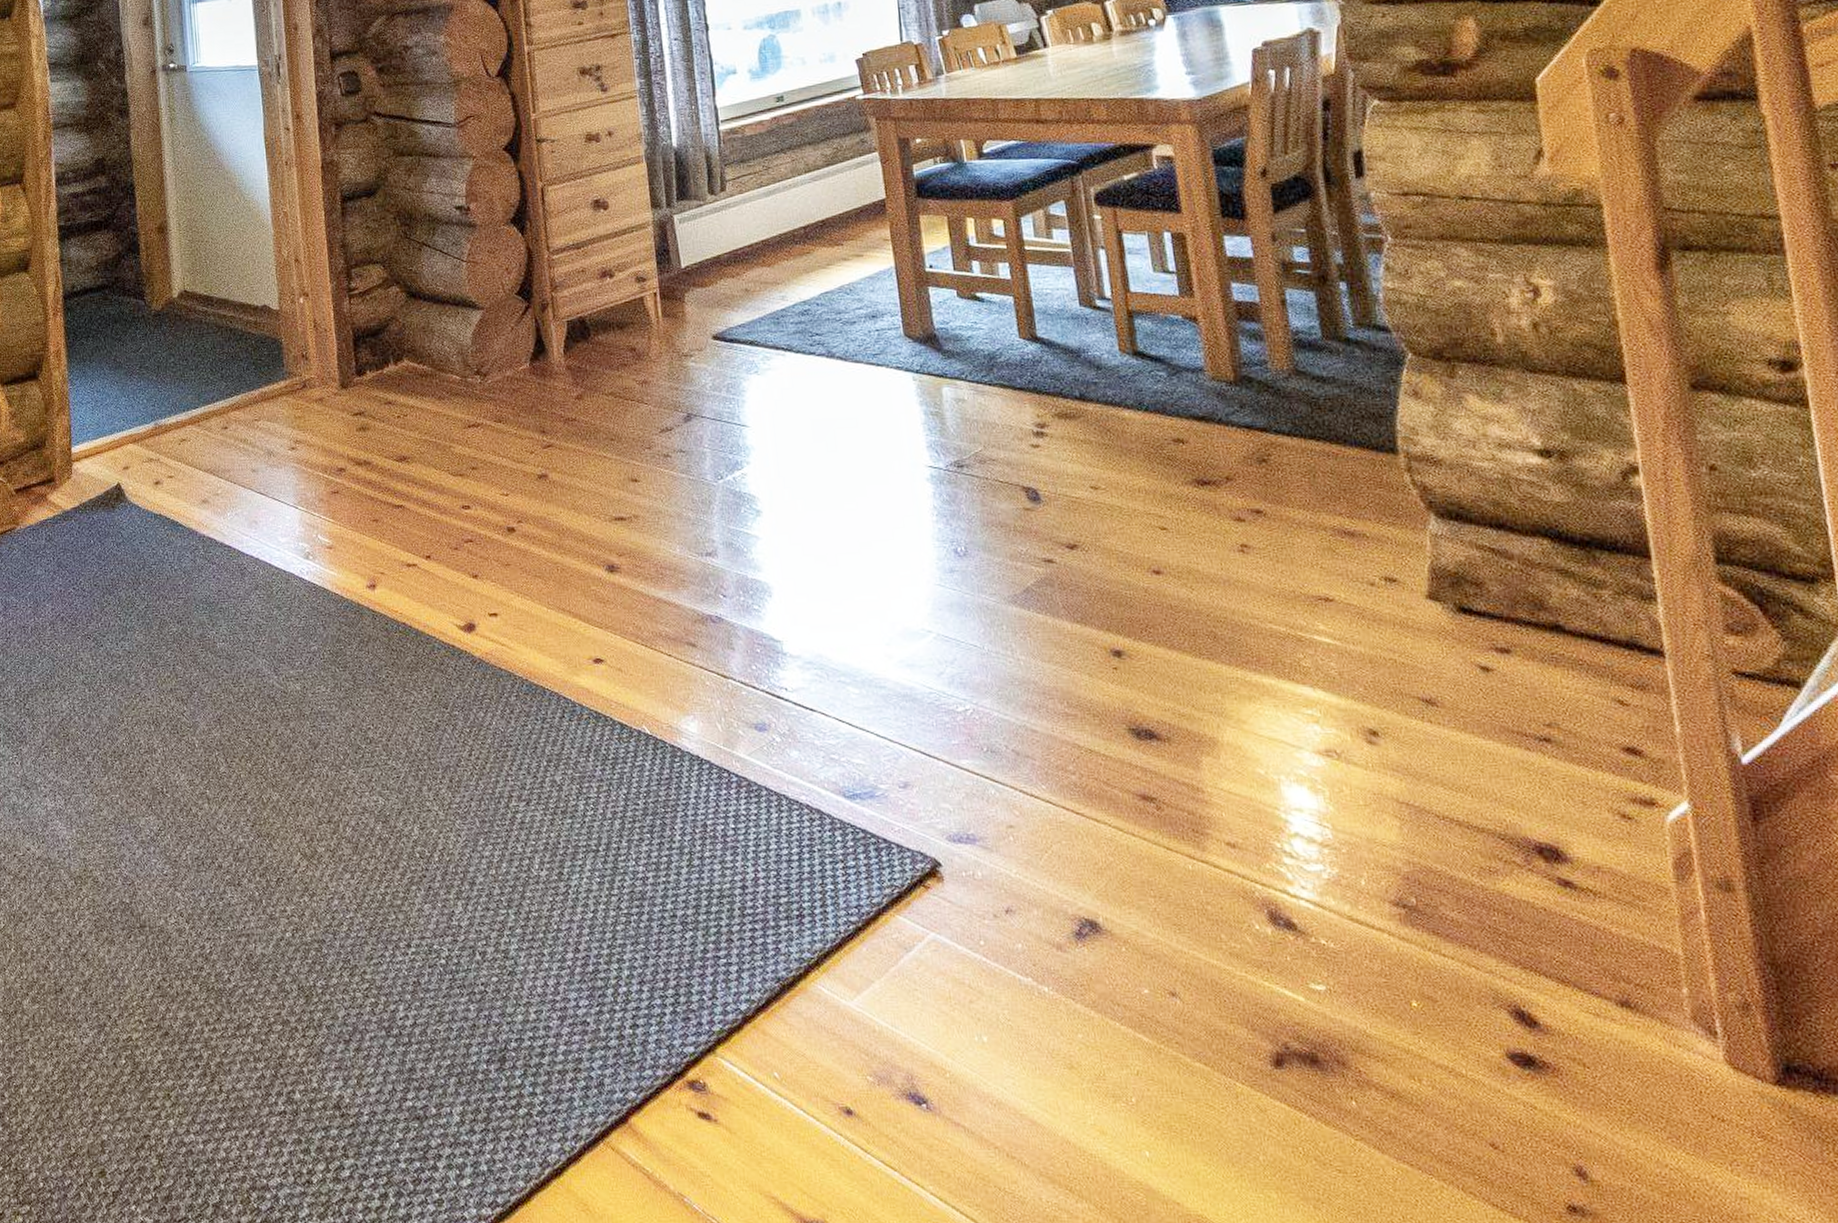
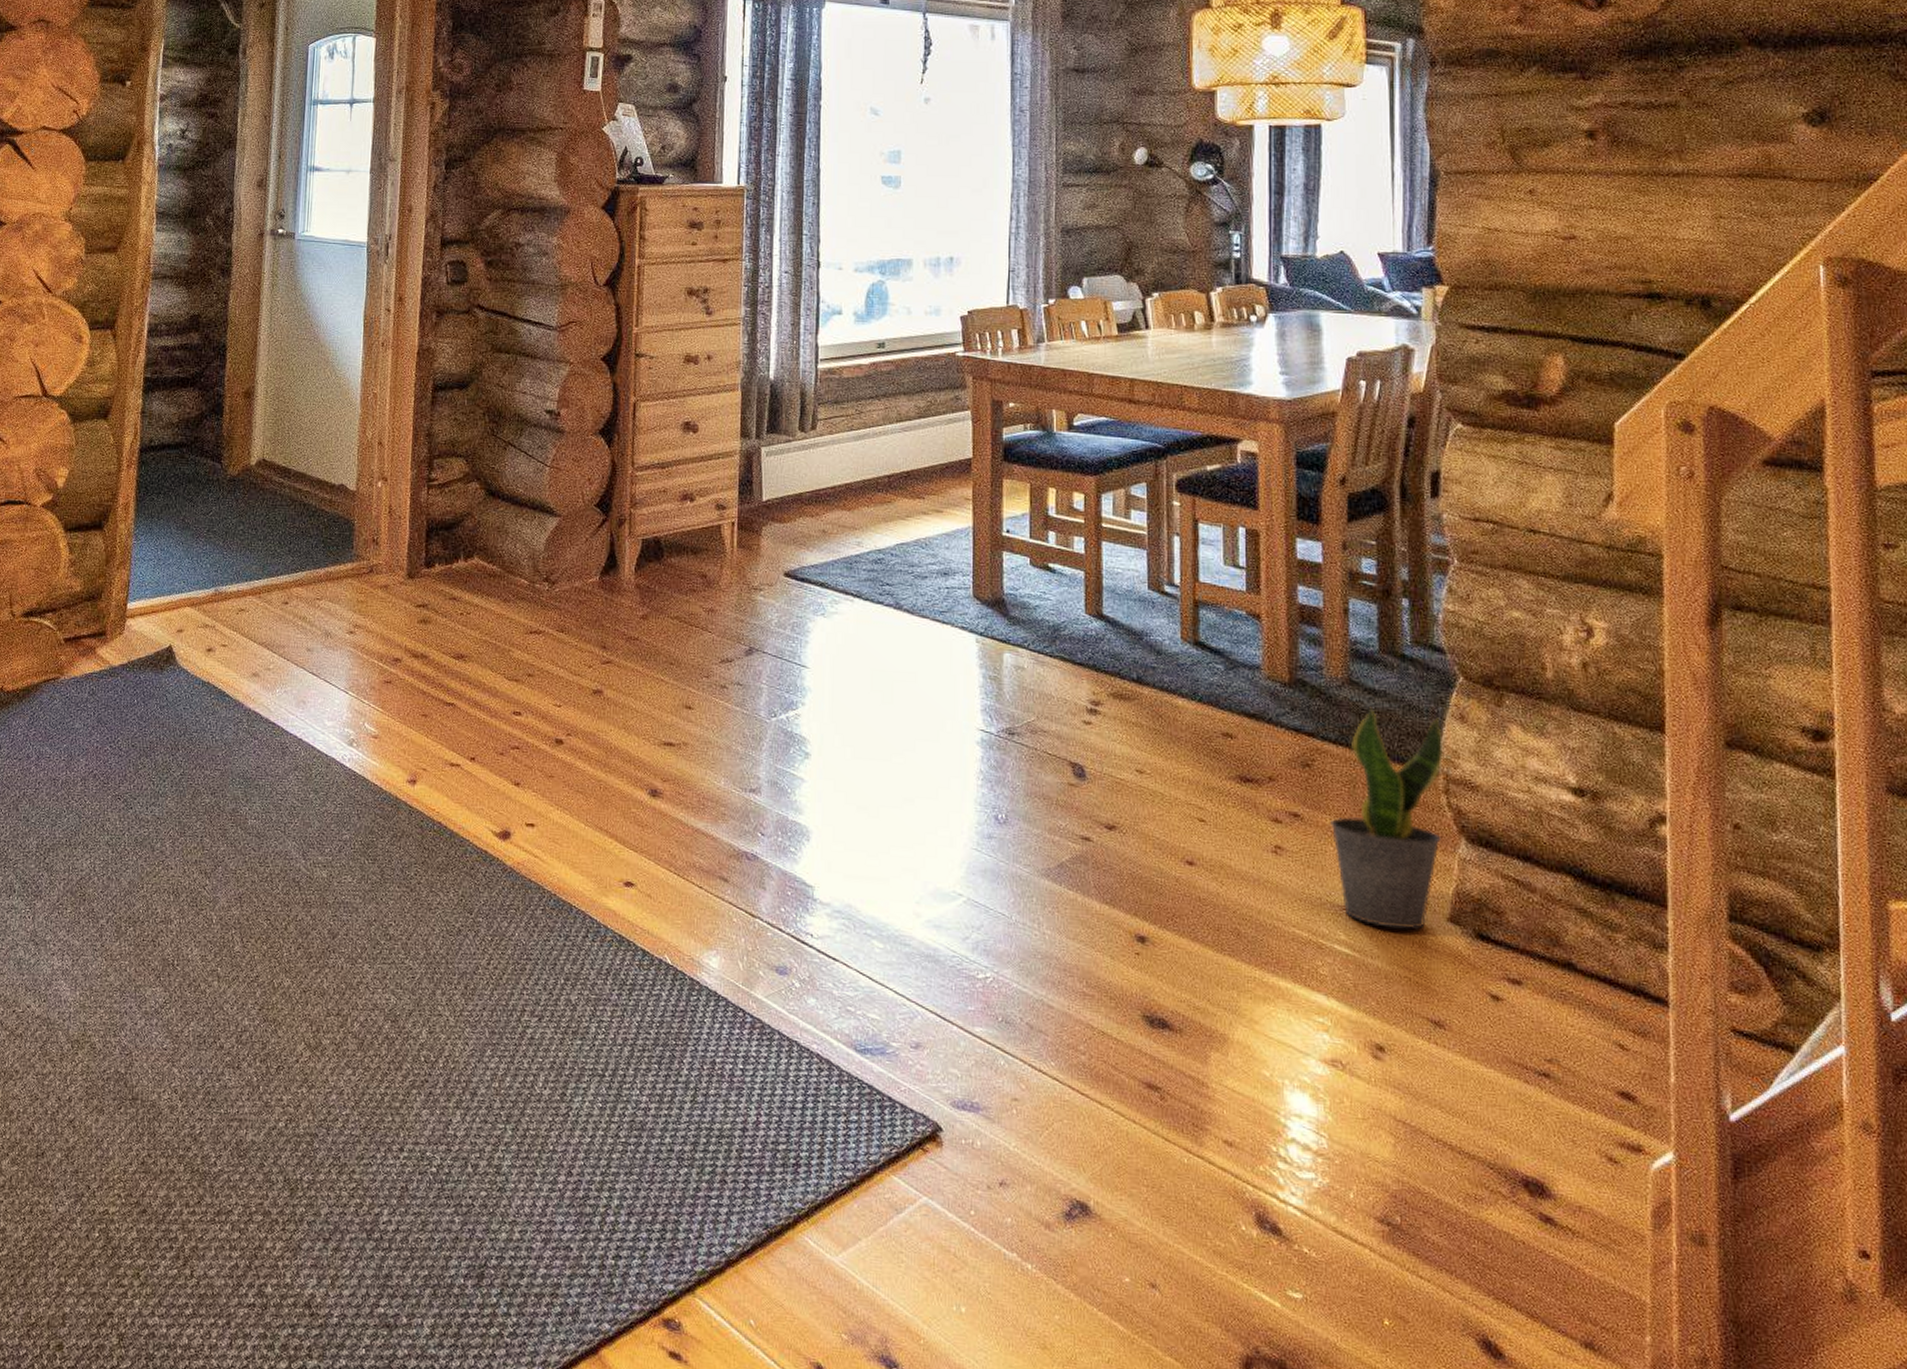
potted plant: none [1294,394,1410,612] -> present [1330,707,1444,930]

